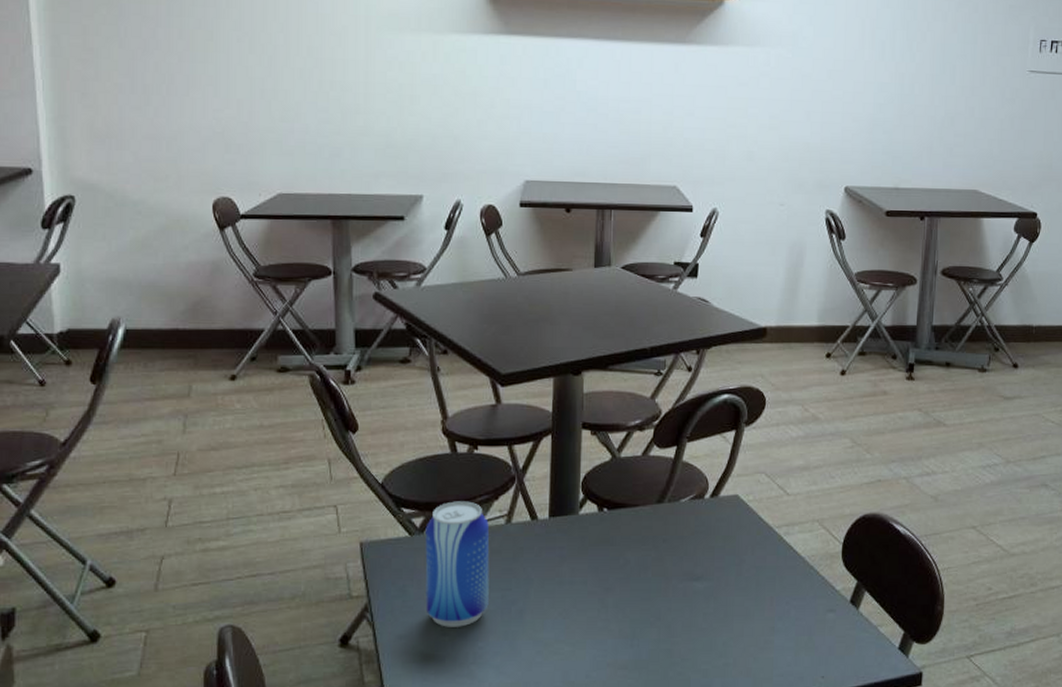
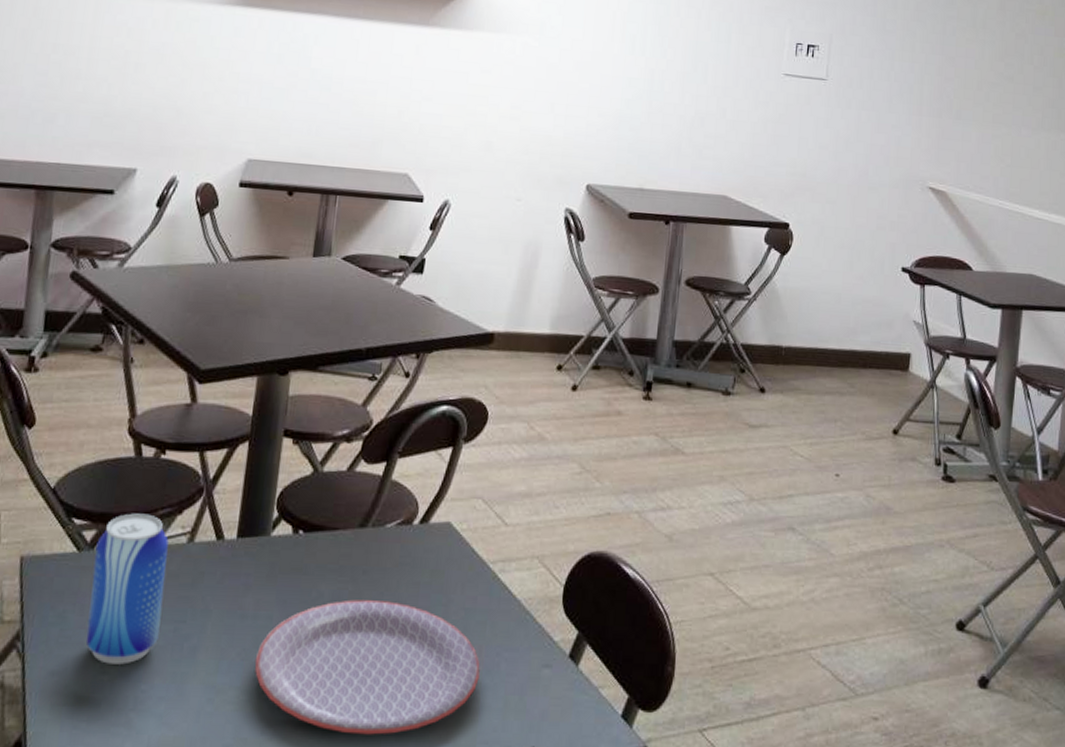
plate: none [575,564,773,674] -> present [254,600,480,735]

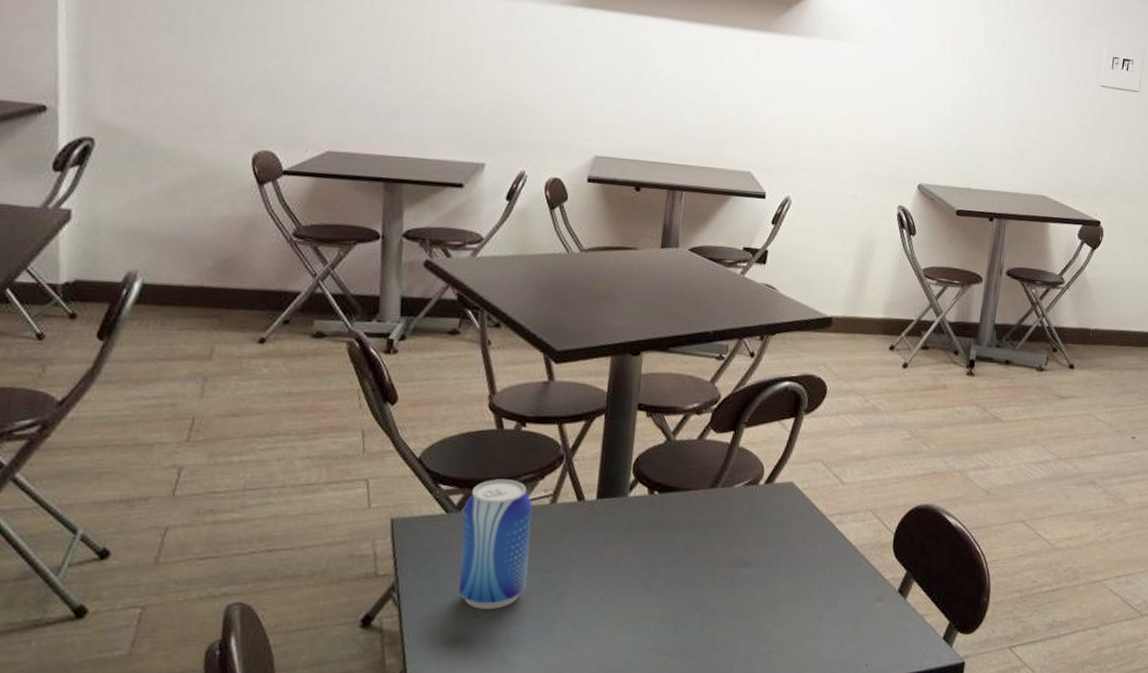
plate: present [254,600,480,735] -> none [616,549,820,661]

